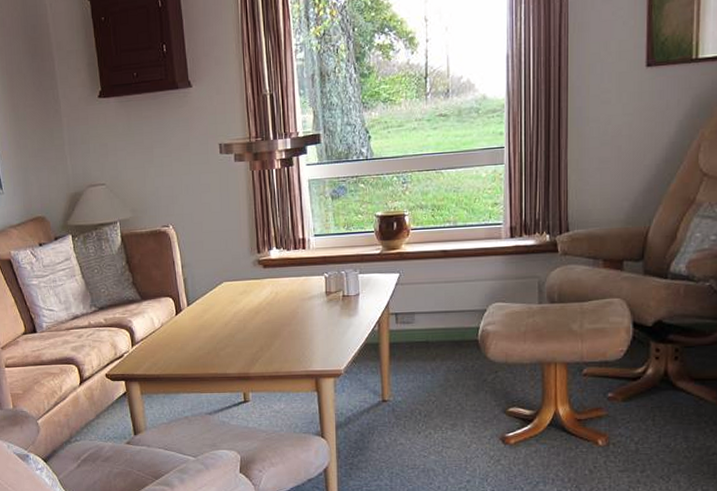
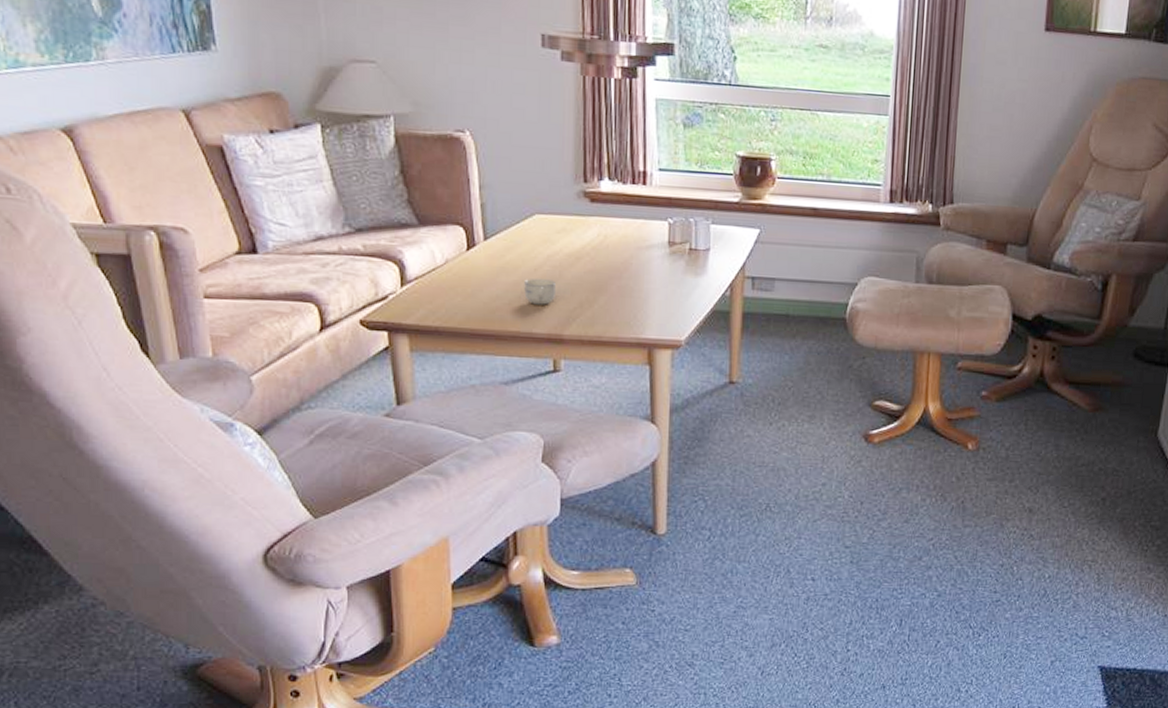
cup: none [218,330,242,352] -> present [524,278,556,305]

